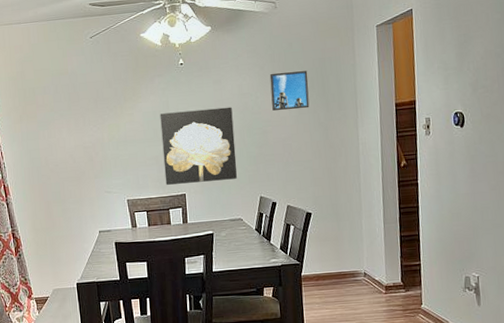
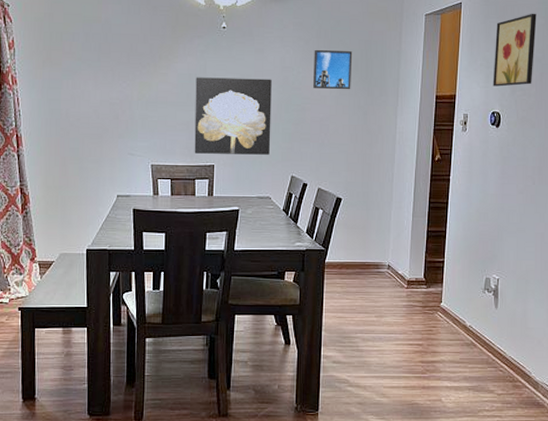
wall art: none [450,9,494,87] -> present [493,13,537,87]

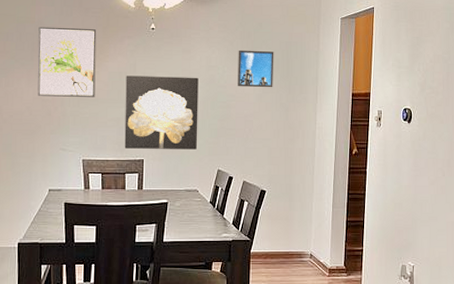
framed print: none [104,26,165,100] -> present [37,26,97,97]
wall art: present [493,13,537,87] -> none [404,17,442,85]

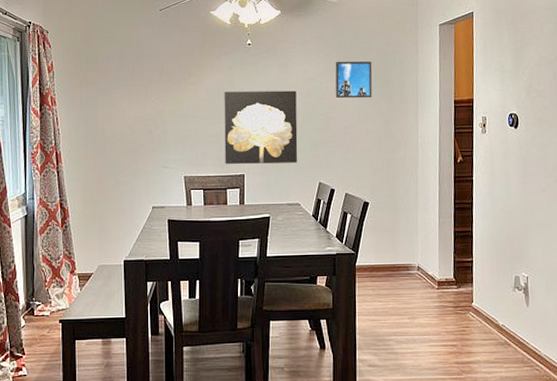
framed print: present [37,26,97,97] -> none [138,47,195,115]

